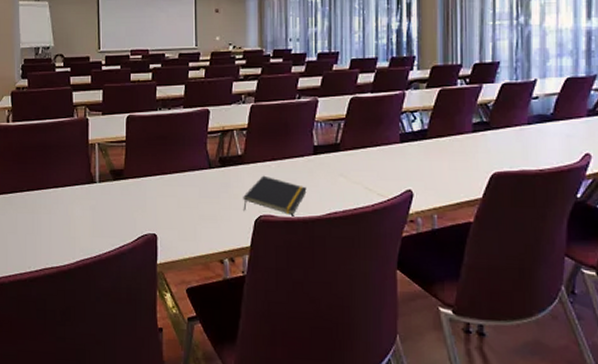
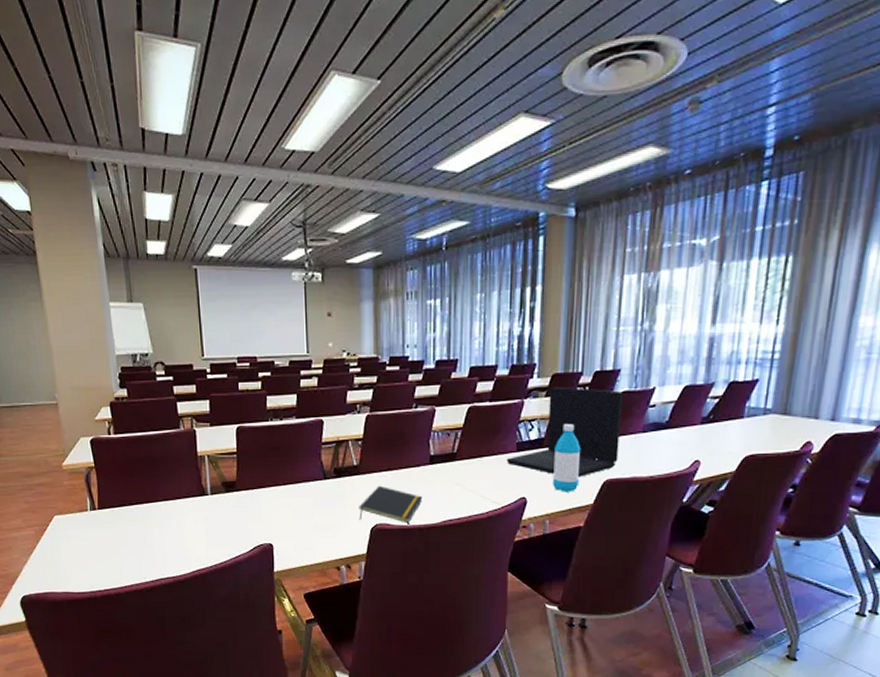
laptop: none [390,78,505,170] -> present [506,386,622,477]
water bottle: none [438,115,467,185] -> present [553,424,581,492]

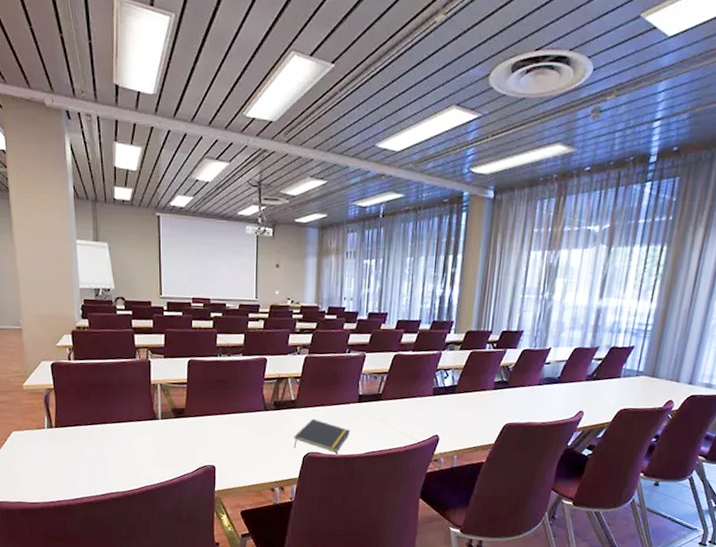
laptop: present [506,386,622,477] -> none [423,341,524,420]
water bottle: present [553,424,581,492] -> none [462,374,487,433]

